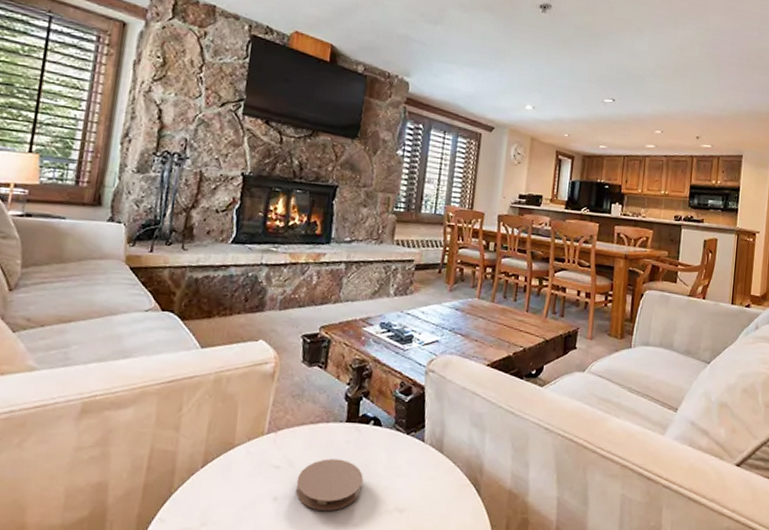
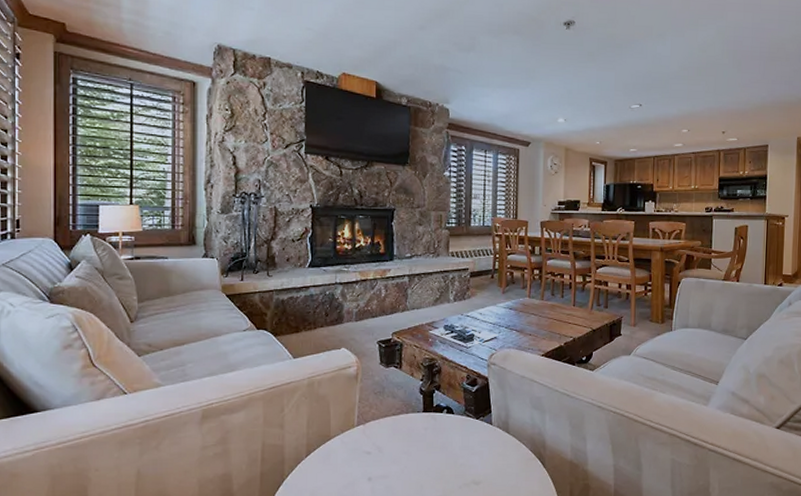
coaster: present [295,459,364,512] -> none [386,443,443,487]

